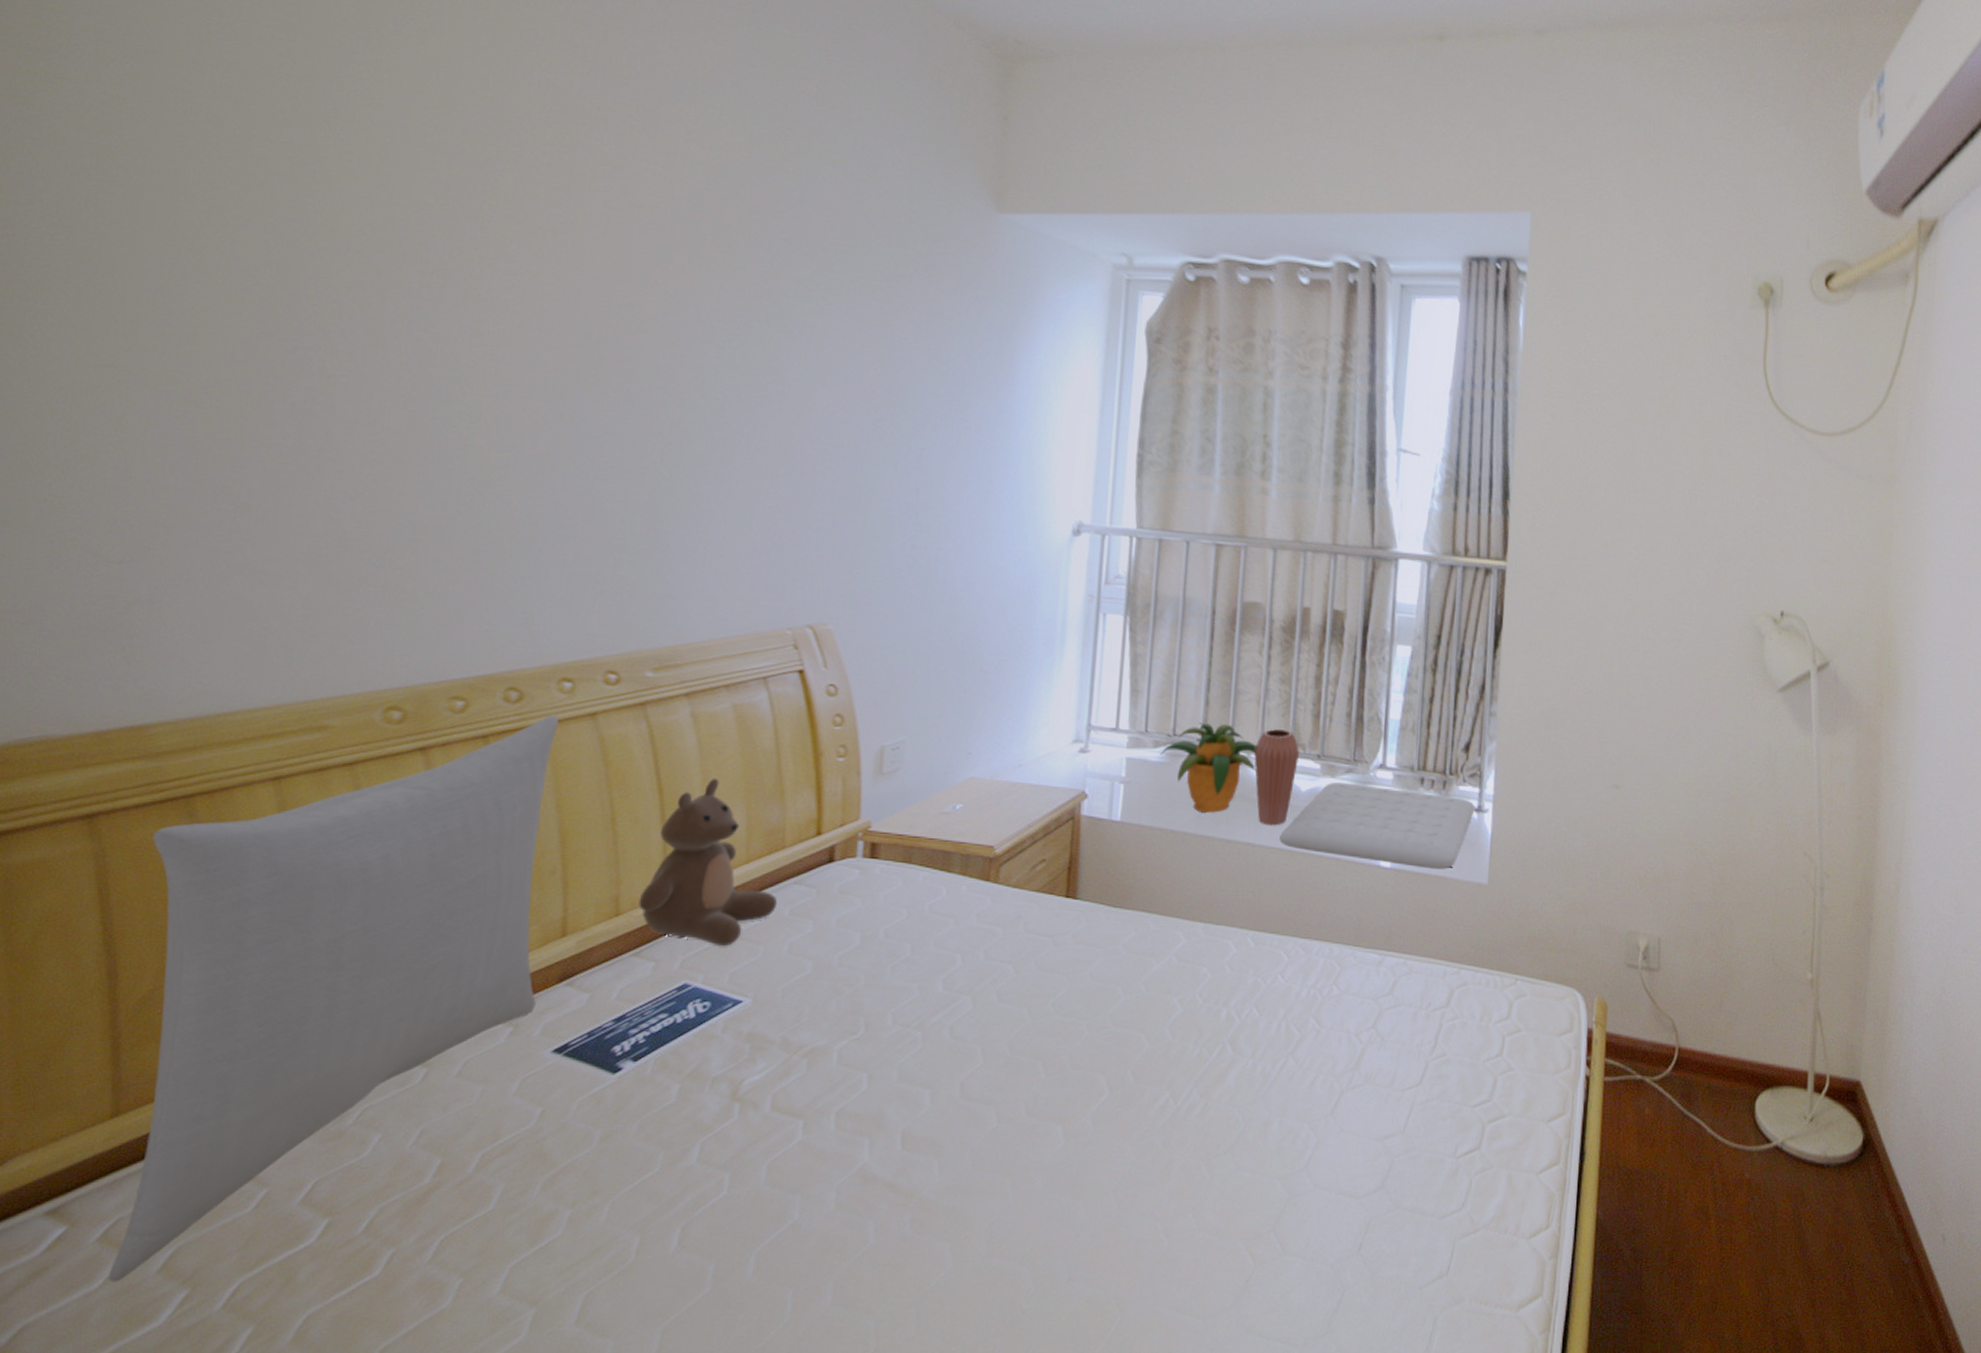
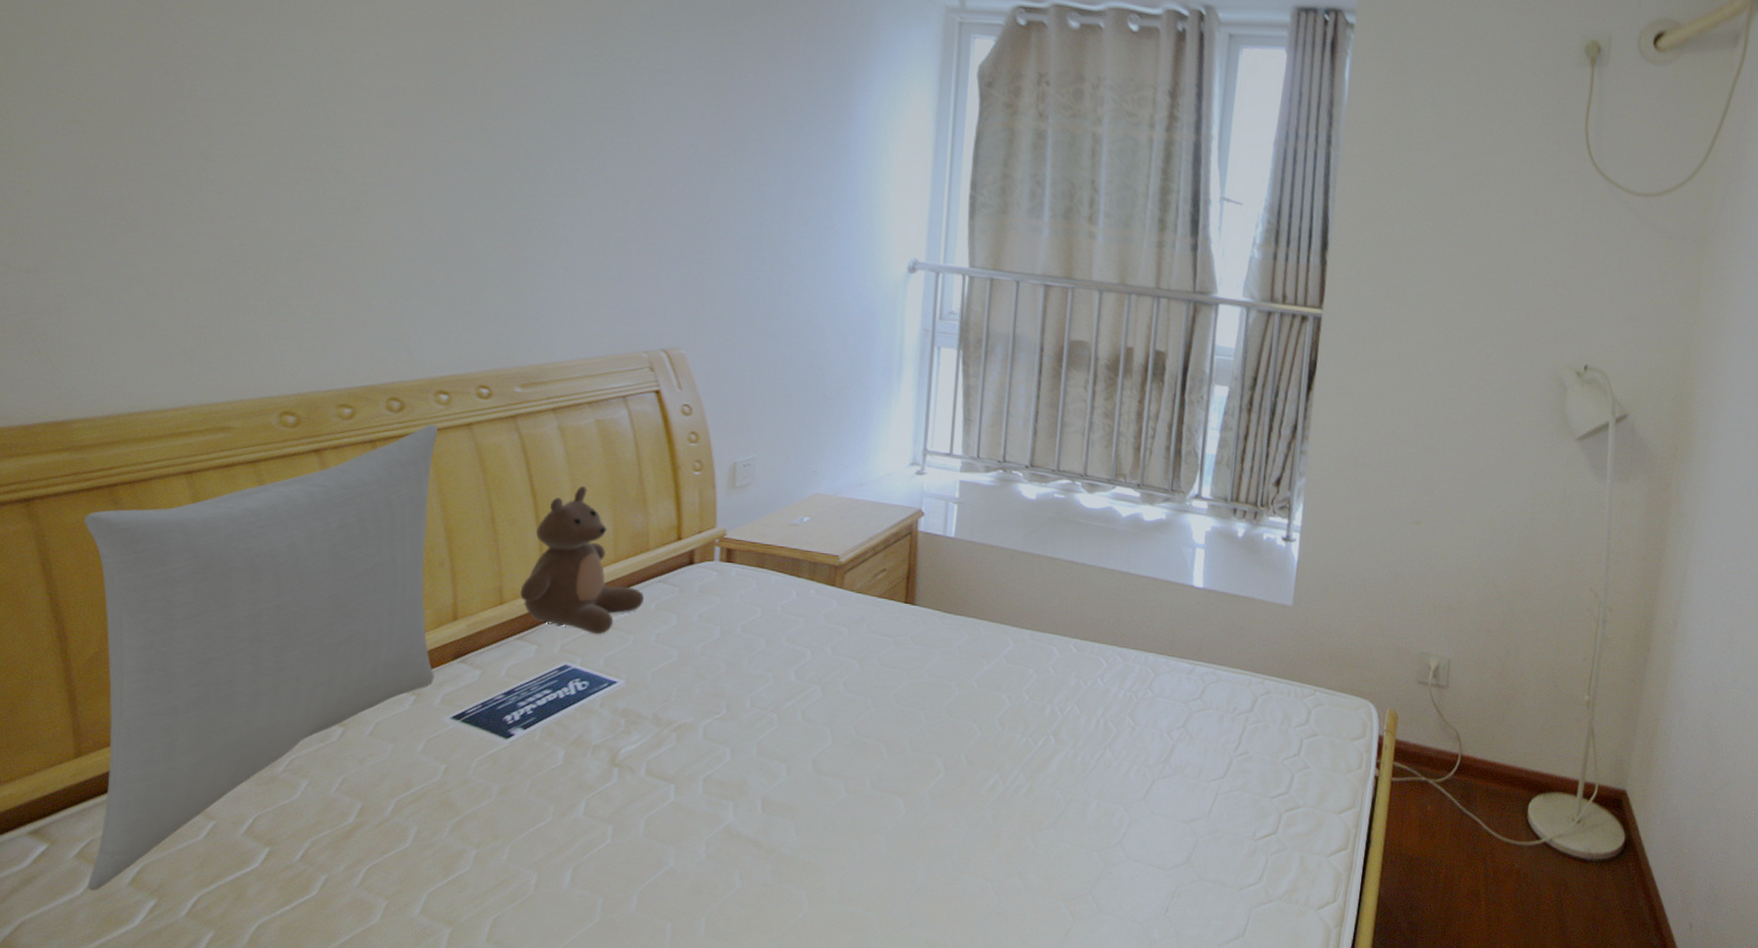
potted plant: present [1160,722,1258,814] -> none [991,450,1082,534]
vase: present [1254,728,1300,826] -> none [1078,458,1121,547]
cushion: present [1279,782,1475,869] -> none [1101,510,1284,591]

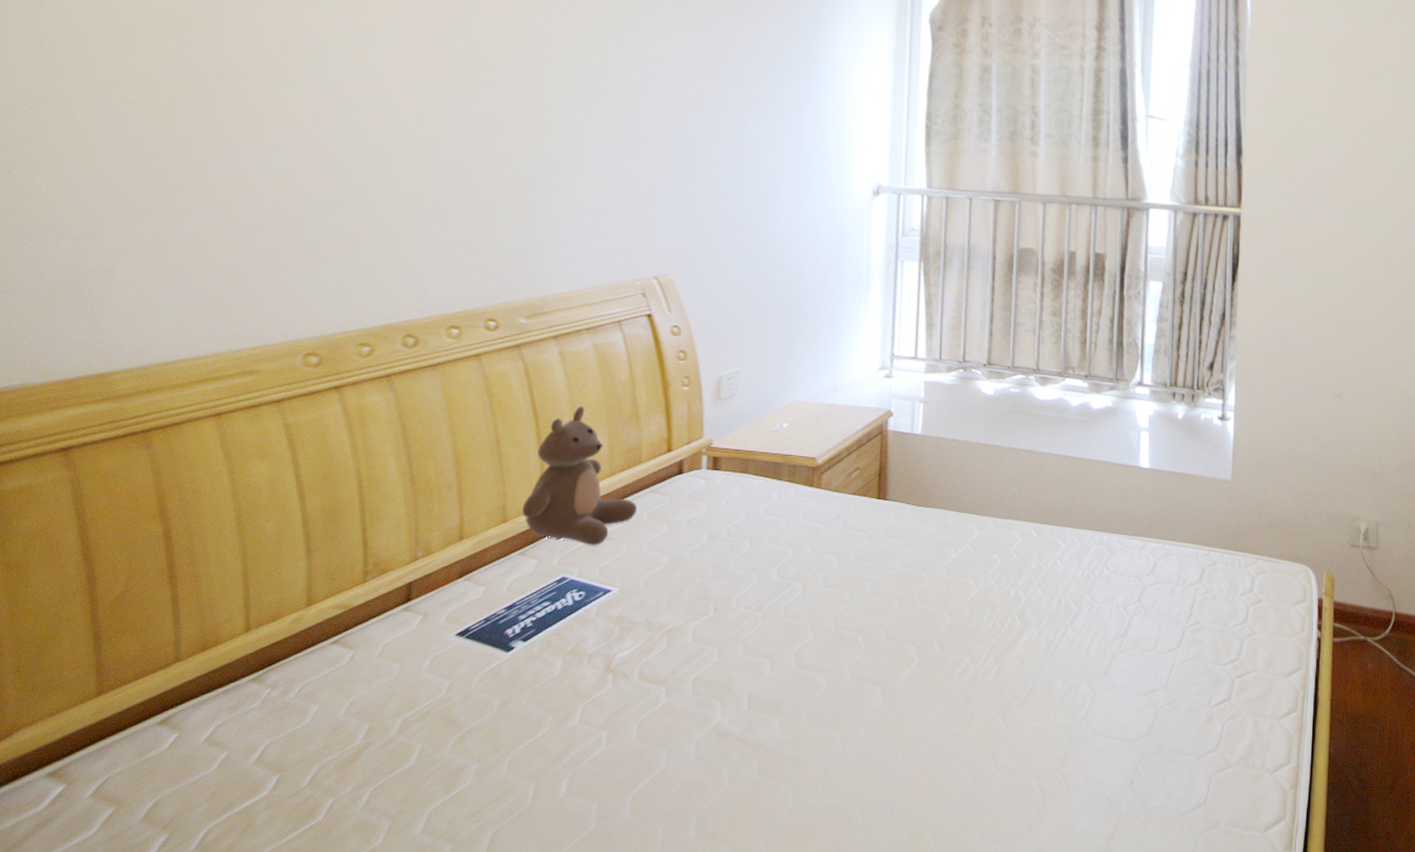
pillow: present [84,424,438,891] -> none [101,357,449,830]

